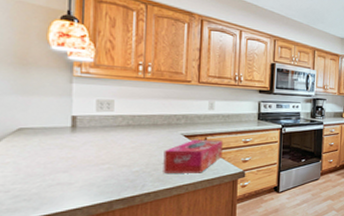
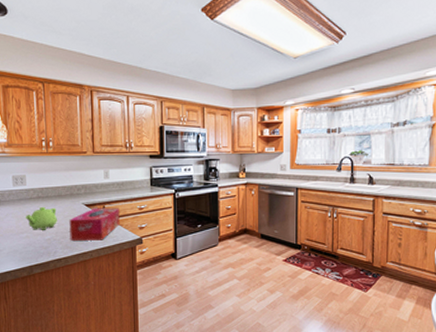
teapot: none [110,135,150,161] -> present [26,206,57,230]

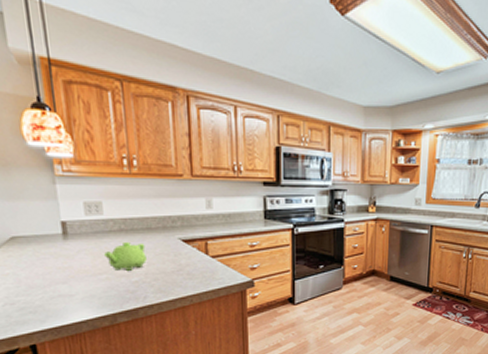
tissue box: present [69,208,120,241] -> none [162,244,227,283]

